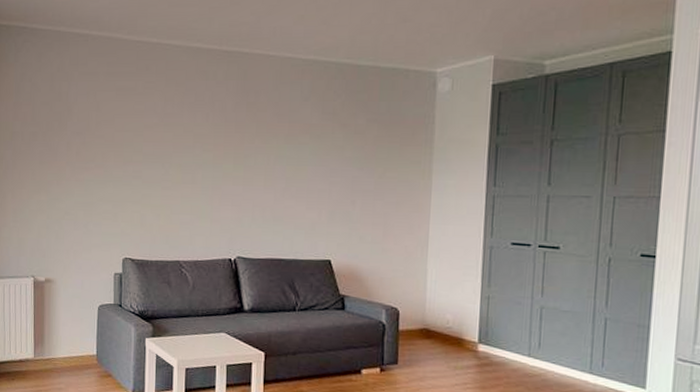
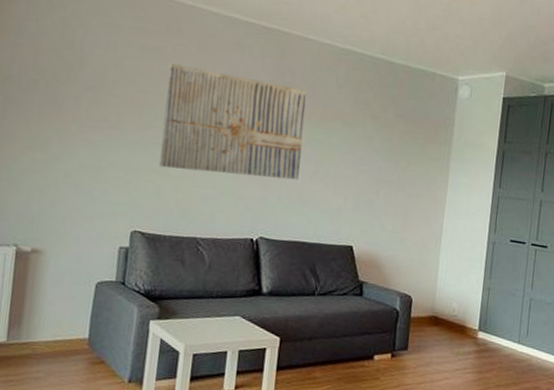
wall art: none [141,101,273,199] -> present [159,63,308,180]

